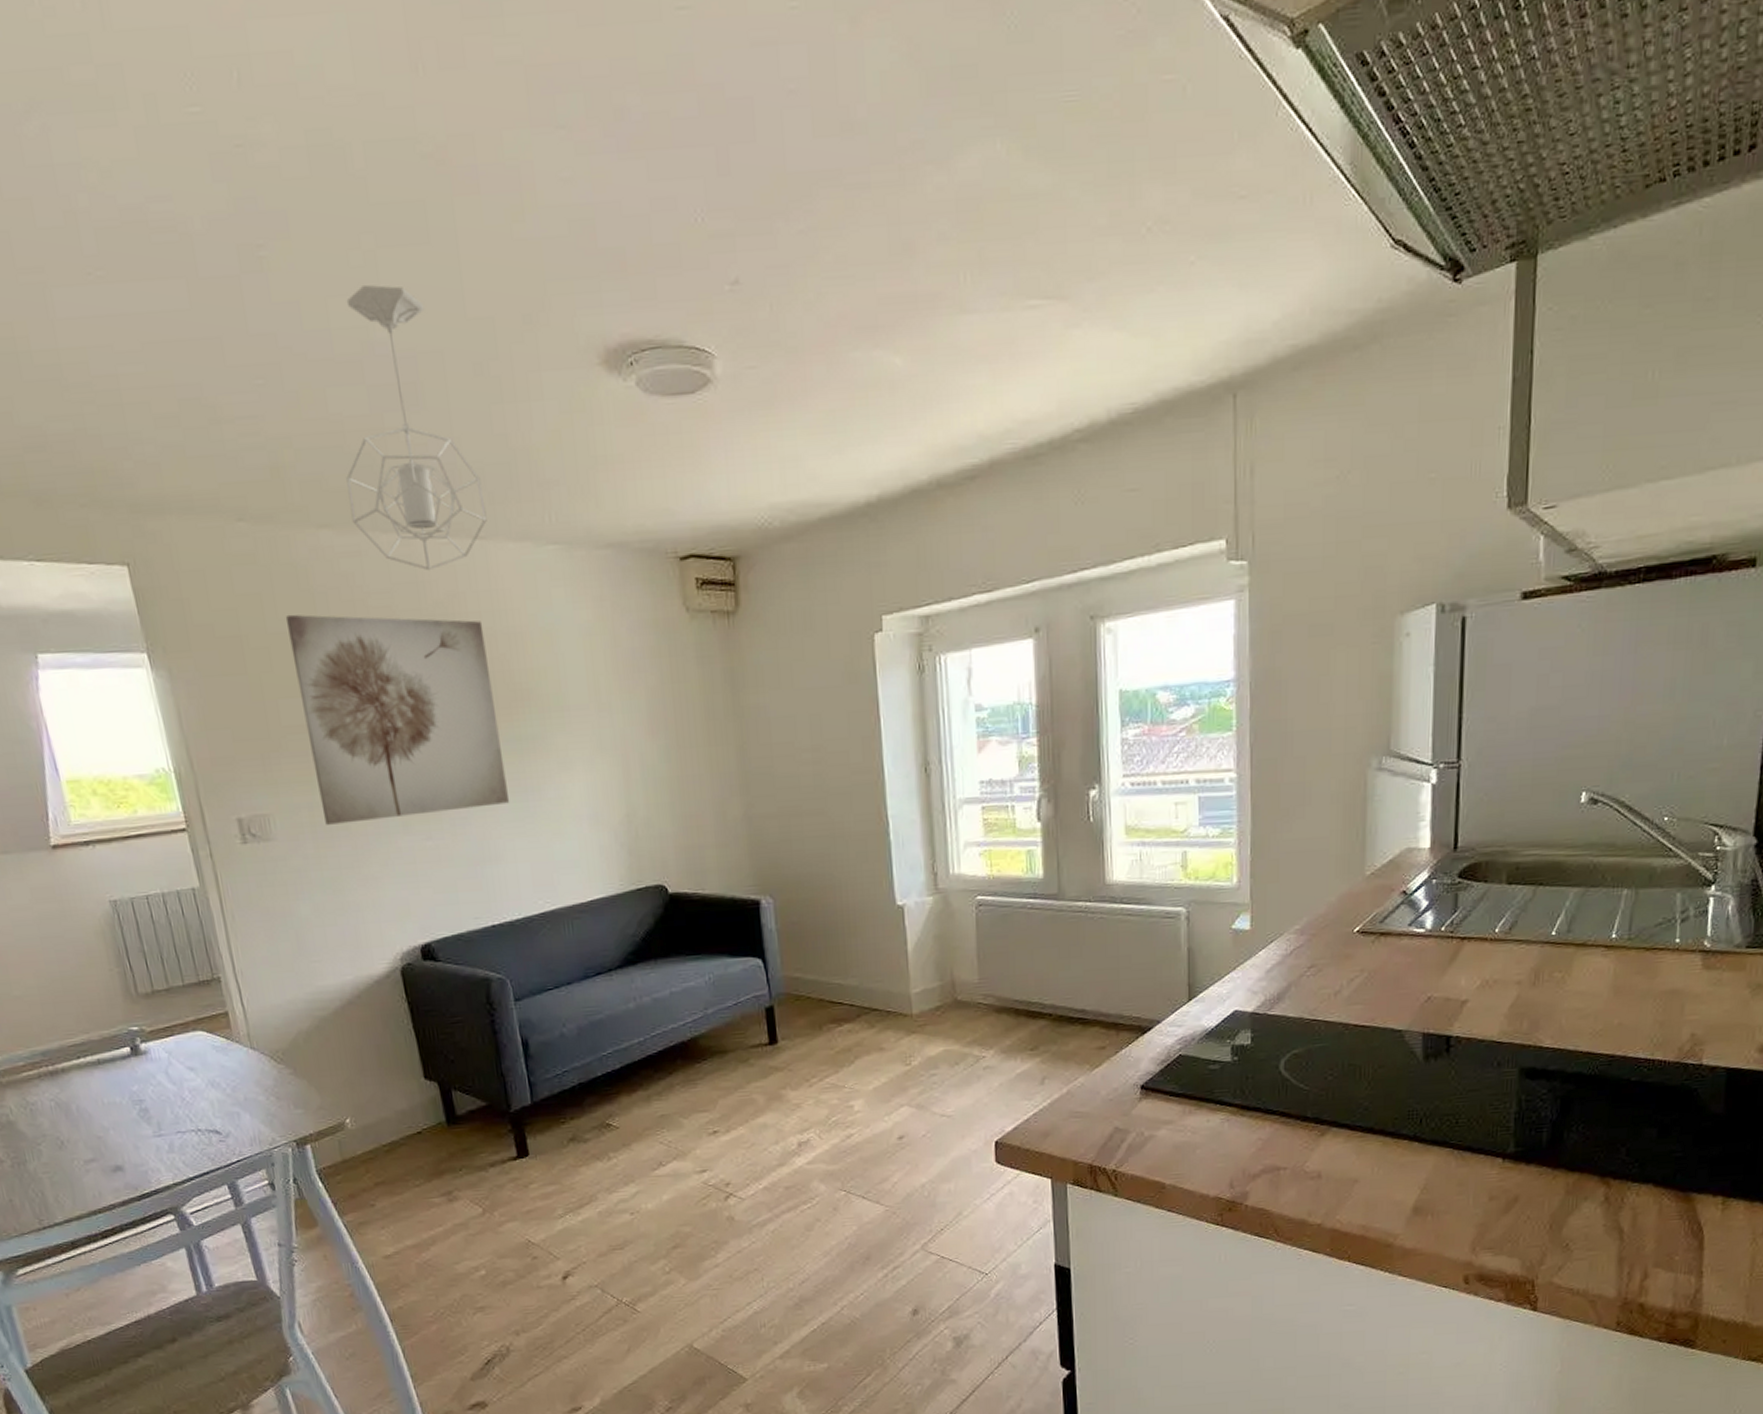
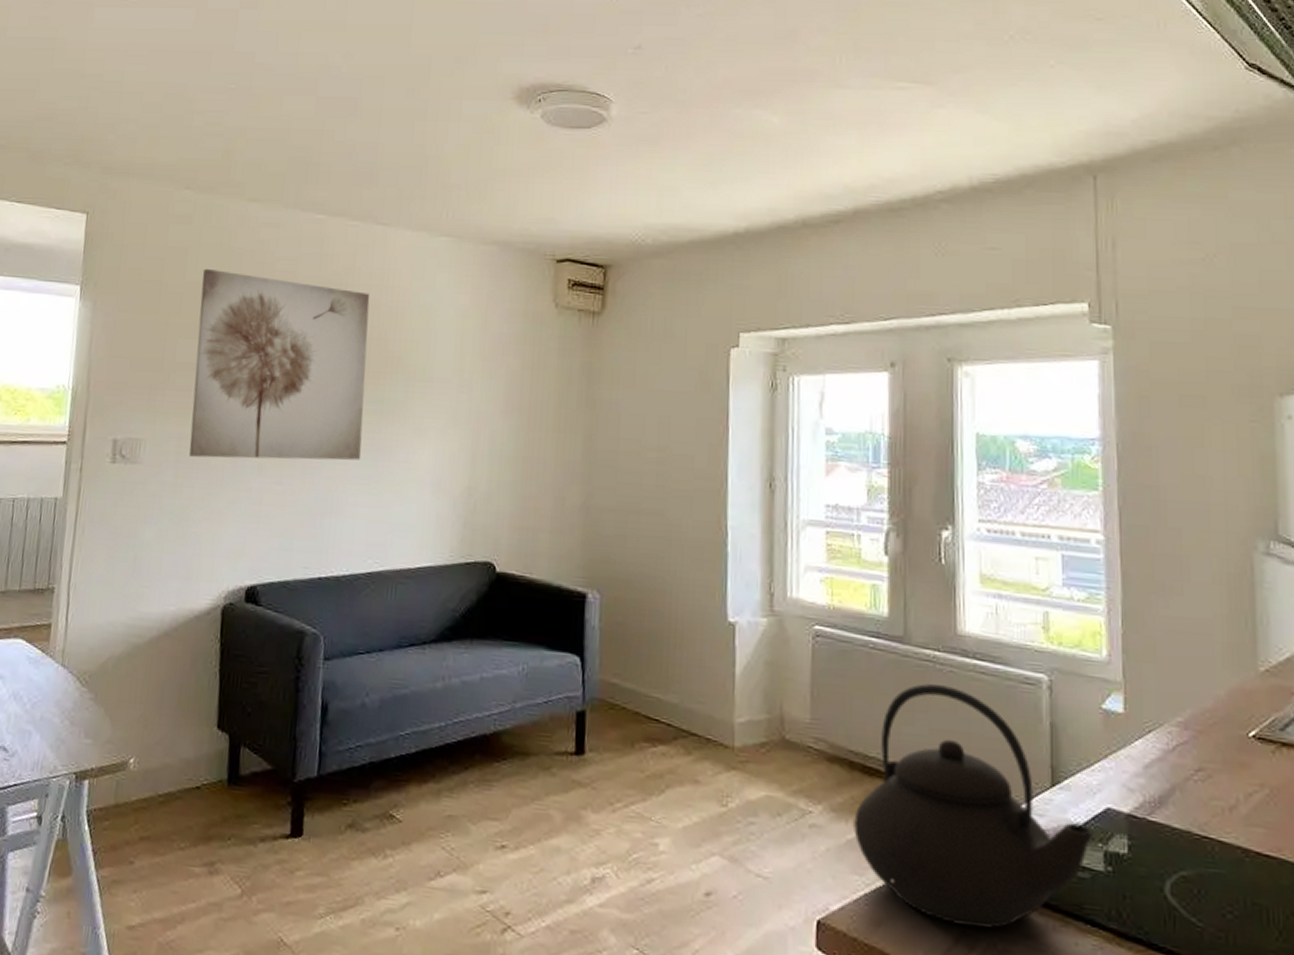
pendant light: present [346,284,487,571] -> none [279,24,394,247]
teapot: none [1022,931,1223,1124] -> present [854,684,1094,929]

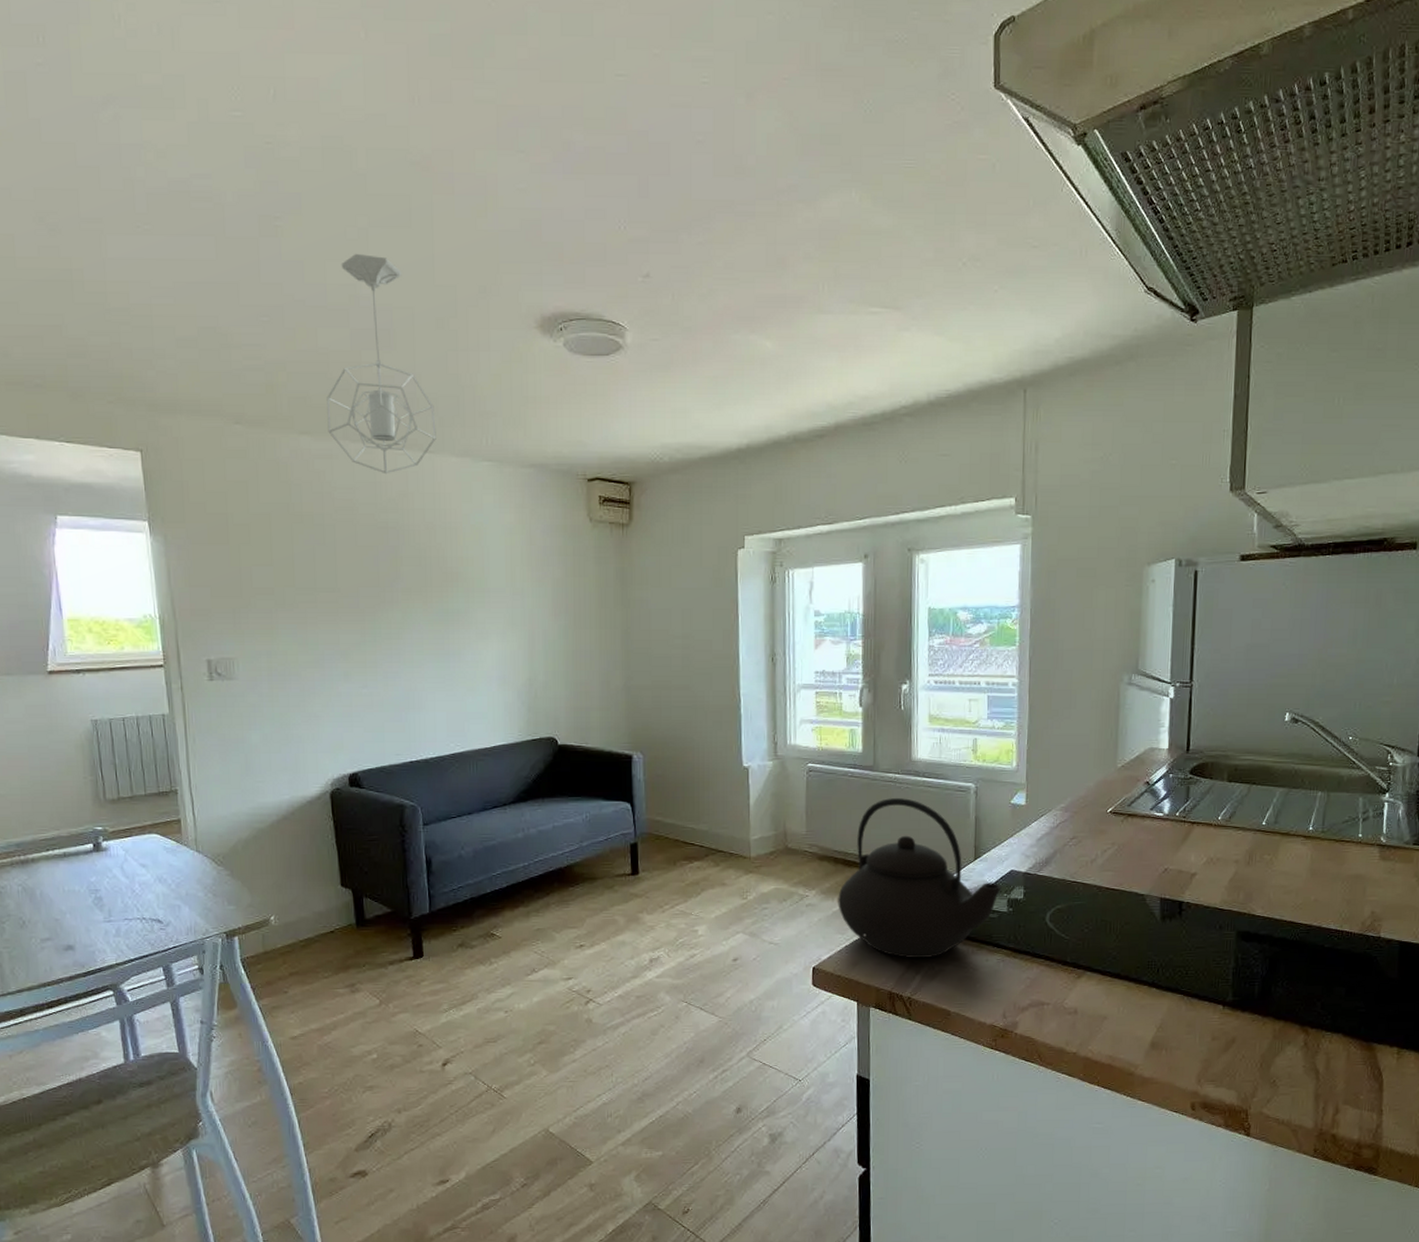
wall art: present [189,268,370,461] -> none [265,500,434,670]
pendant light: none [279,24,394,247] -> present [327,253,436,475]

